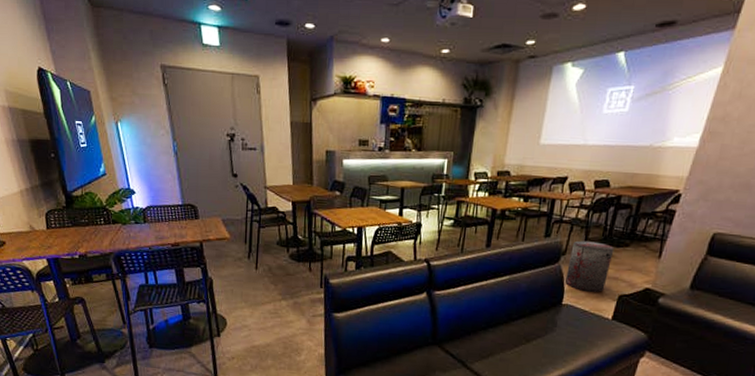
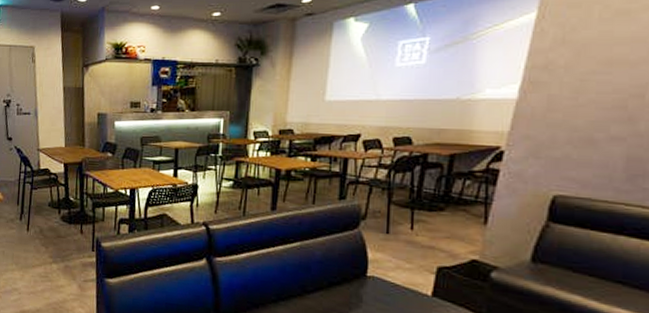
trash can: present [565,240,615,292] -> none [368,203,426,263]

